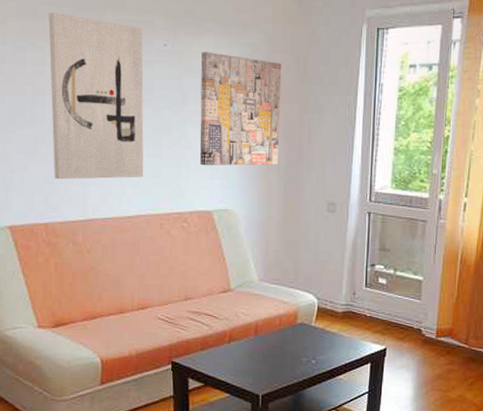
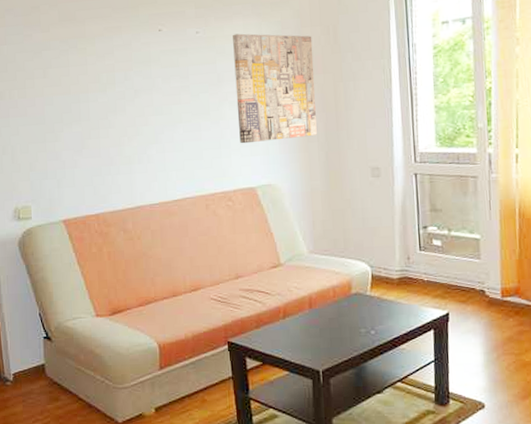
wall art: present [48,12,144,180] -> none [87,15,187,171]

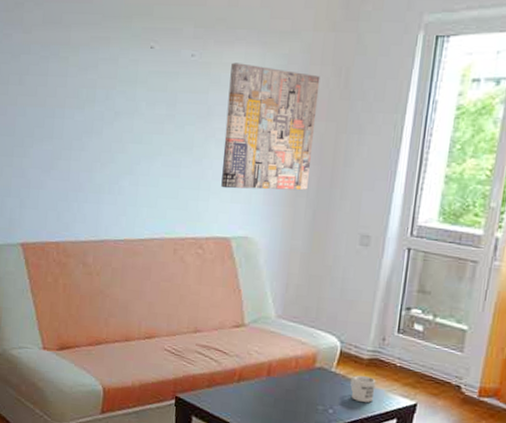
mug: none [386,295,410,319] -> present [350,376,376,403]

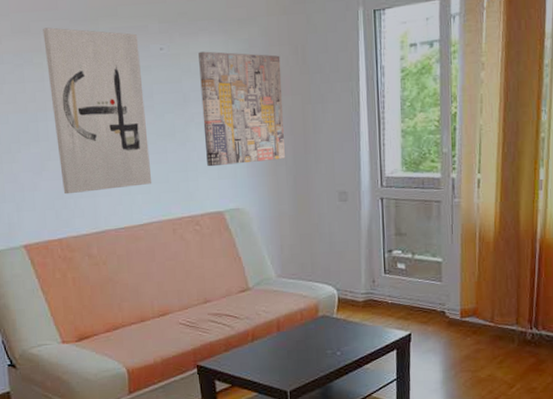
wall art: none [68,21,170,199] -> present [43,27,152,195]
mug: present [350,376,376,403] -> none [351,317,374,340]

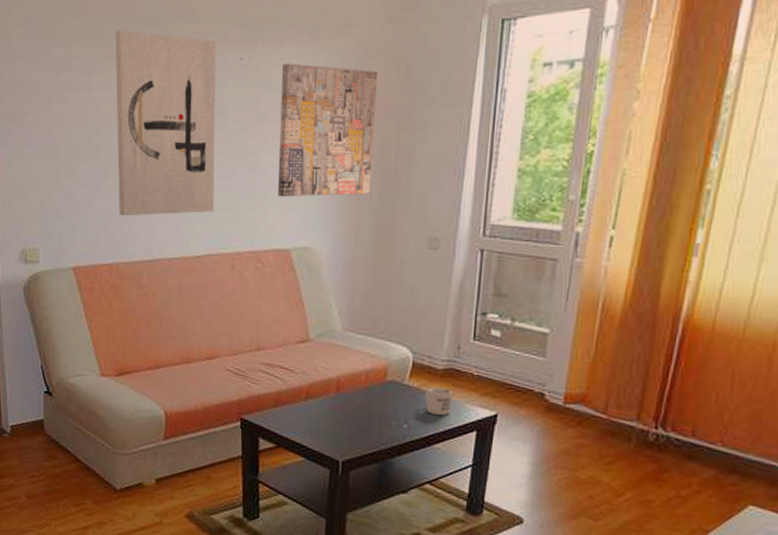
mug: none [351,317,374,340] -> present [425,387,453,415]

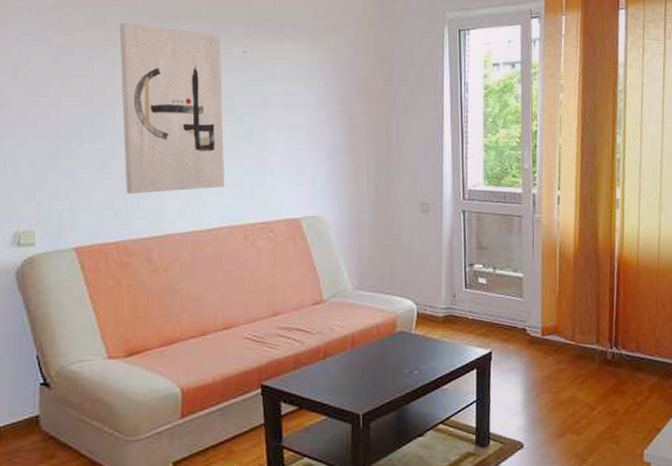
wall art: present [278,63,378,197] -> none [283,57,367,172]
mug: present [425,387,453,415] -> none [430,333,454,358]

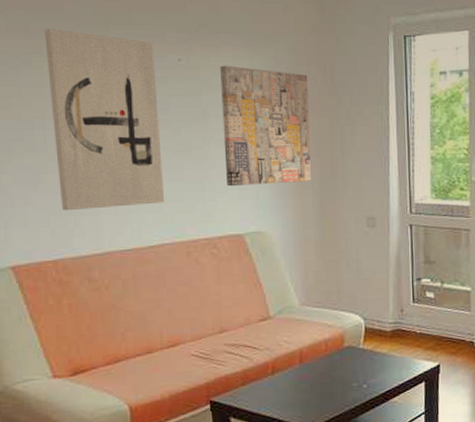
wall art: none [283,57,367,172] -> present [220,65,311,187]

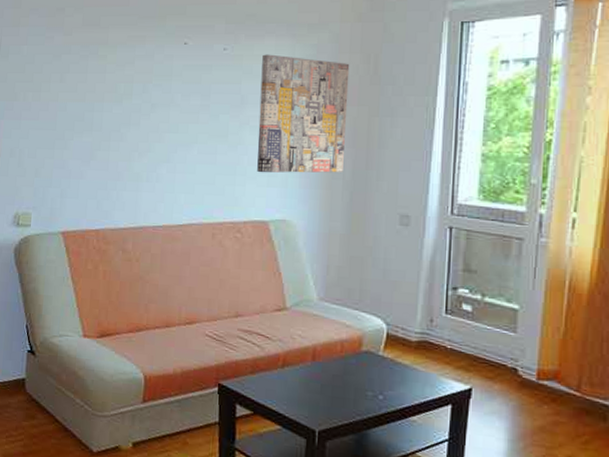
wall art: present [44,29,165,211] -> none [107,22,203,186]

